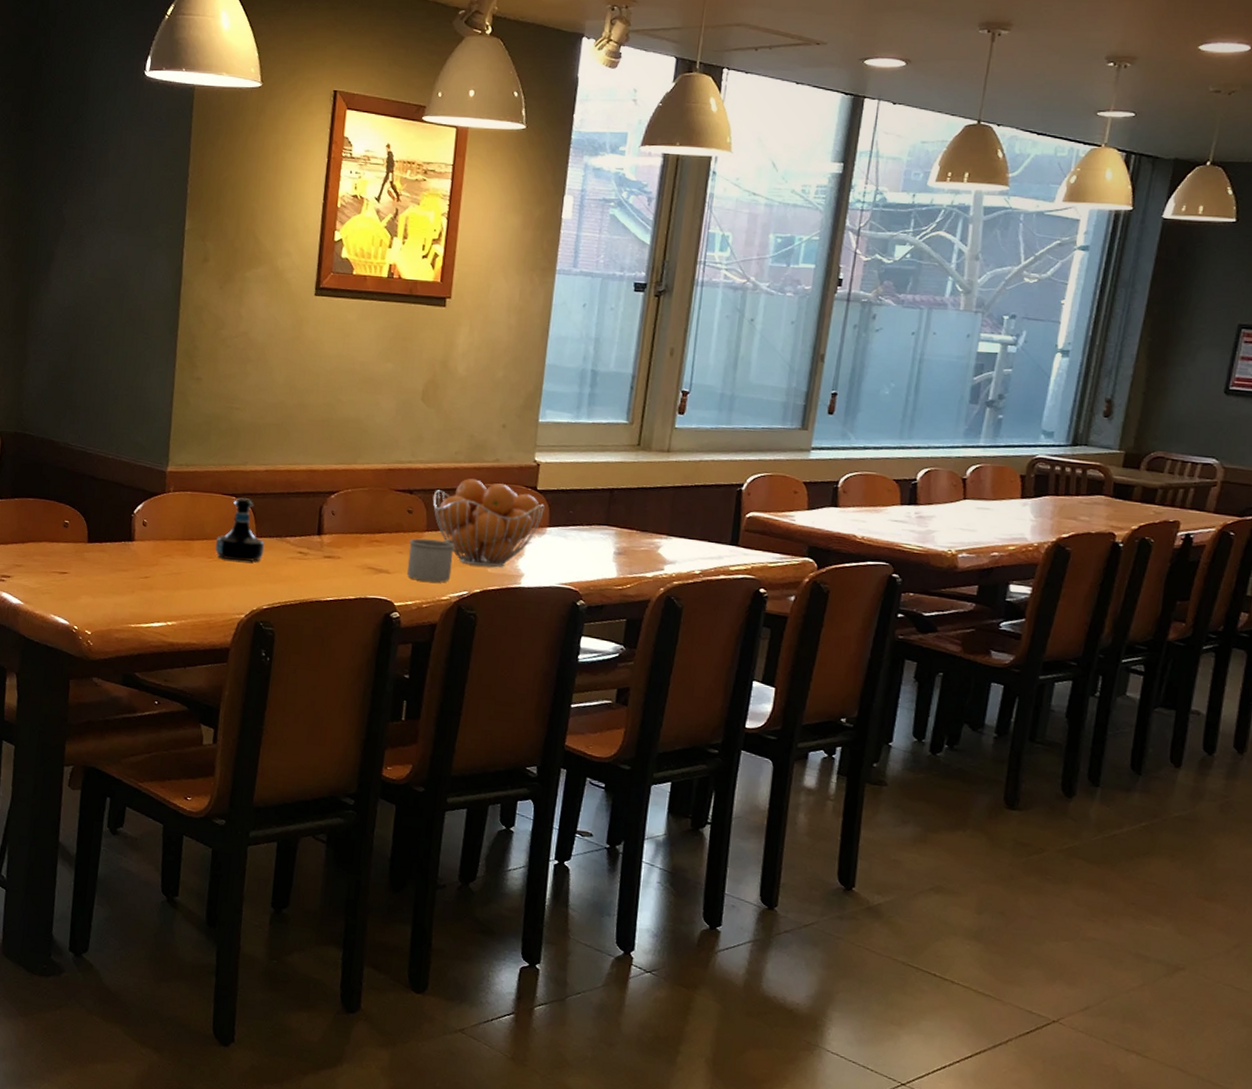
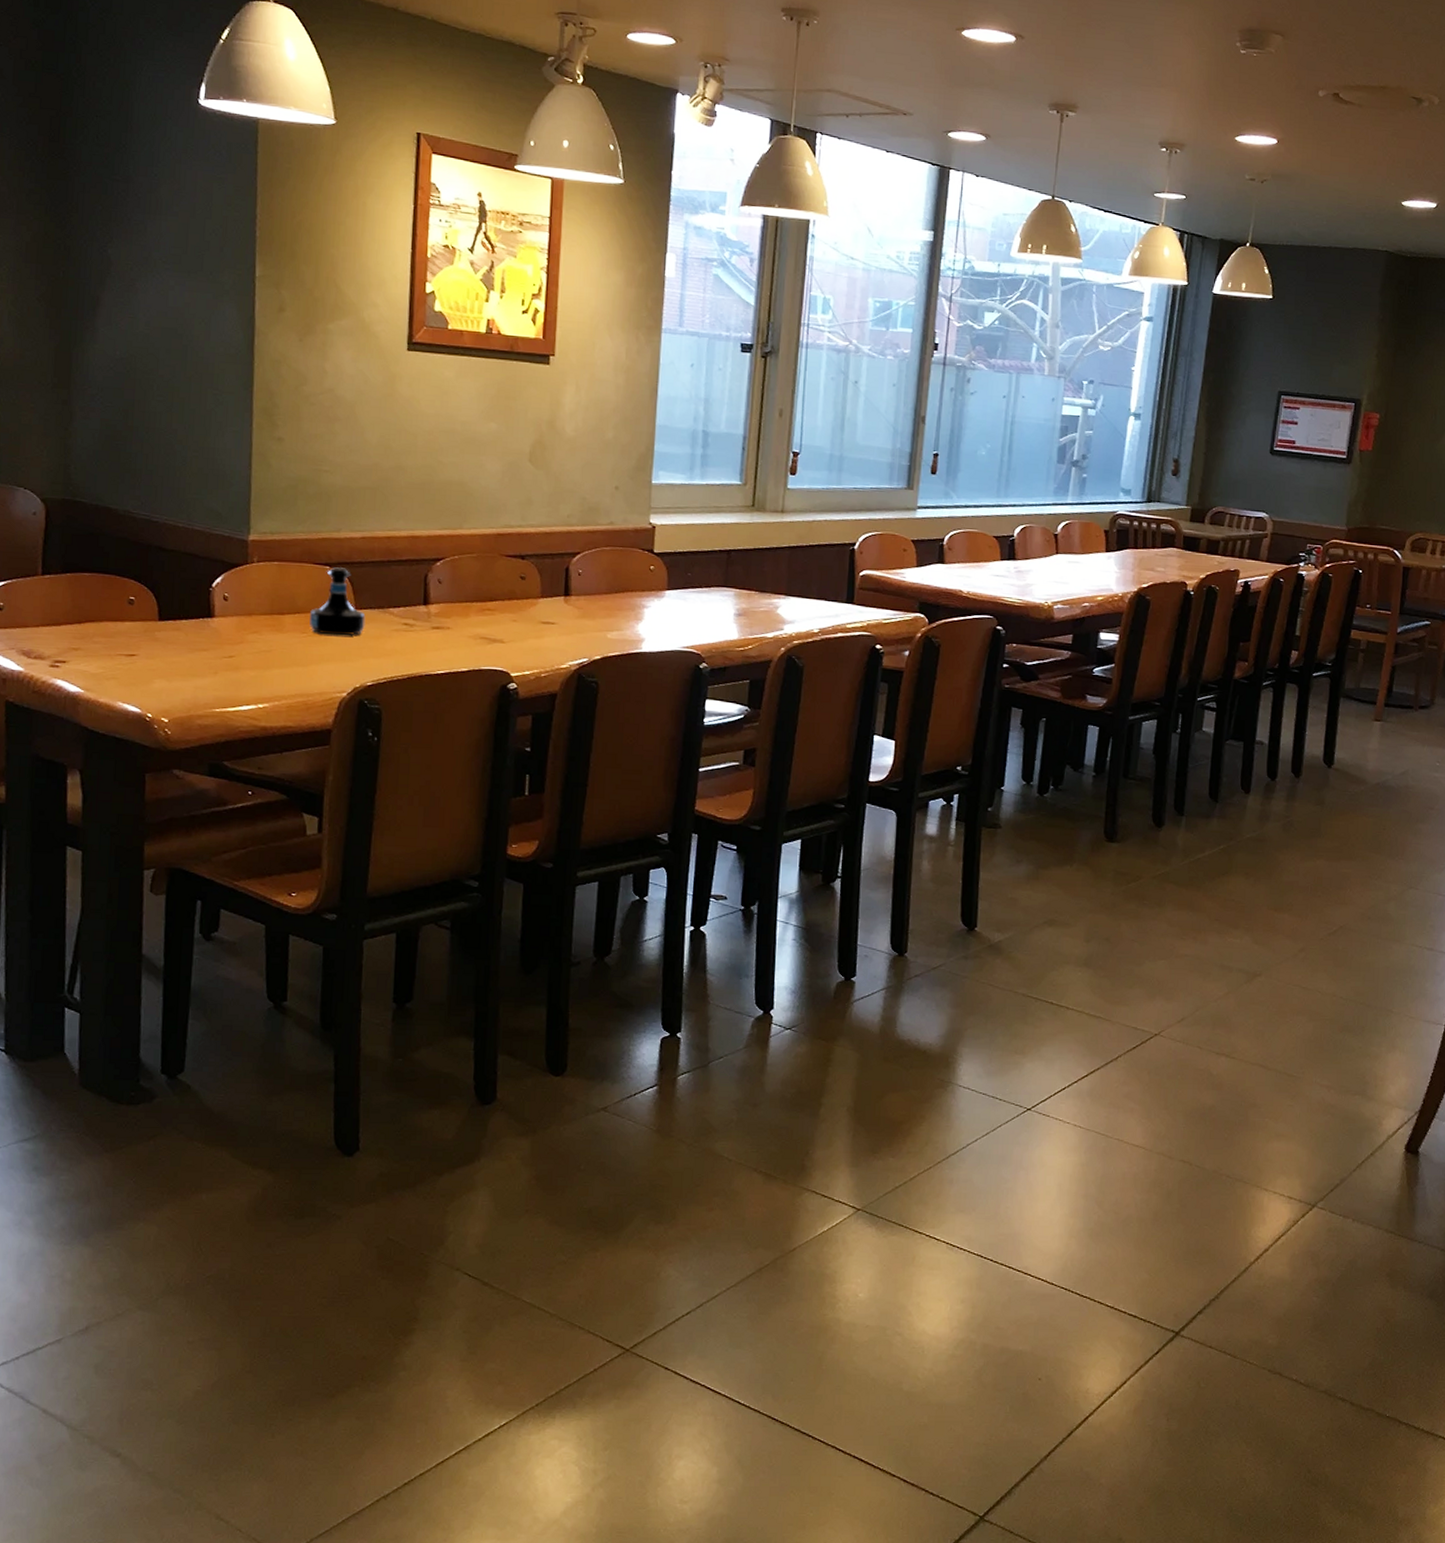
mug: present [407,538,455,582] -> none [523,604,572,650]
fruit basket: present [432,478,545,568] -> none [546,542,662,633]

